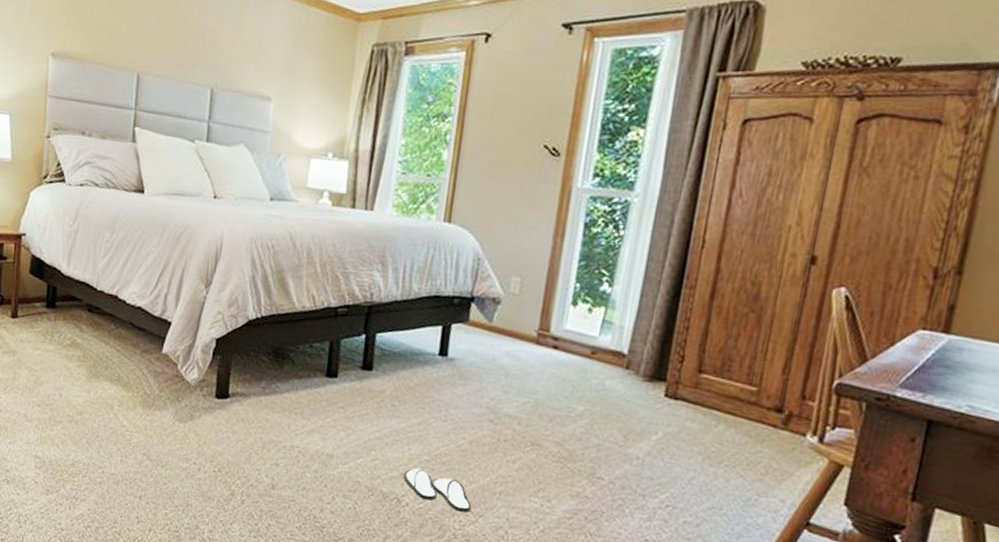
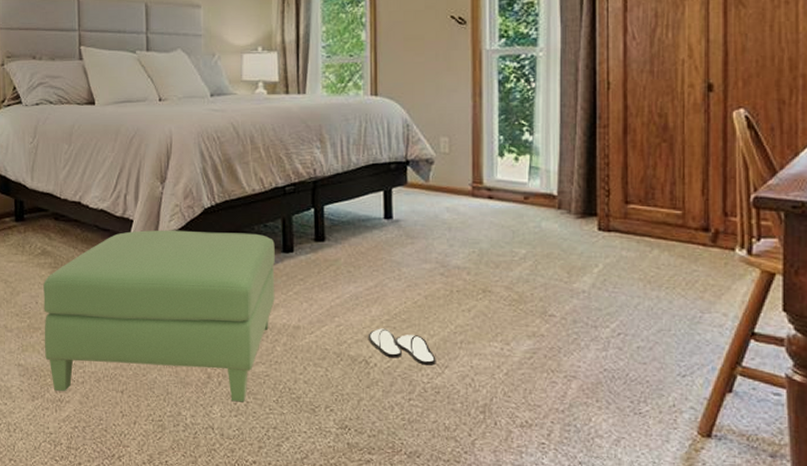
ottoman: none [64,333,319,524] -> present [43,230,275,402]

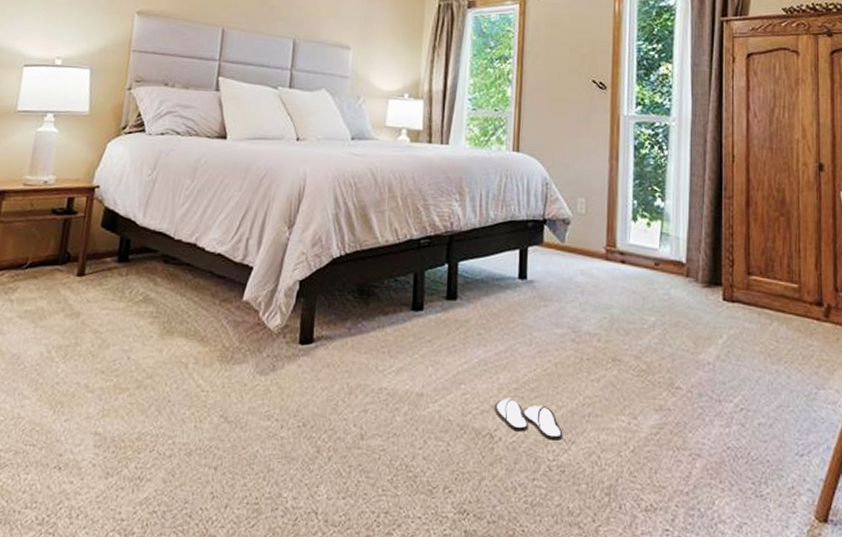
ottoman: present [43,230,275,402] -> none [129,279,404,482]

